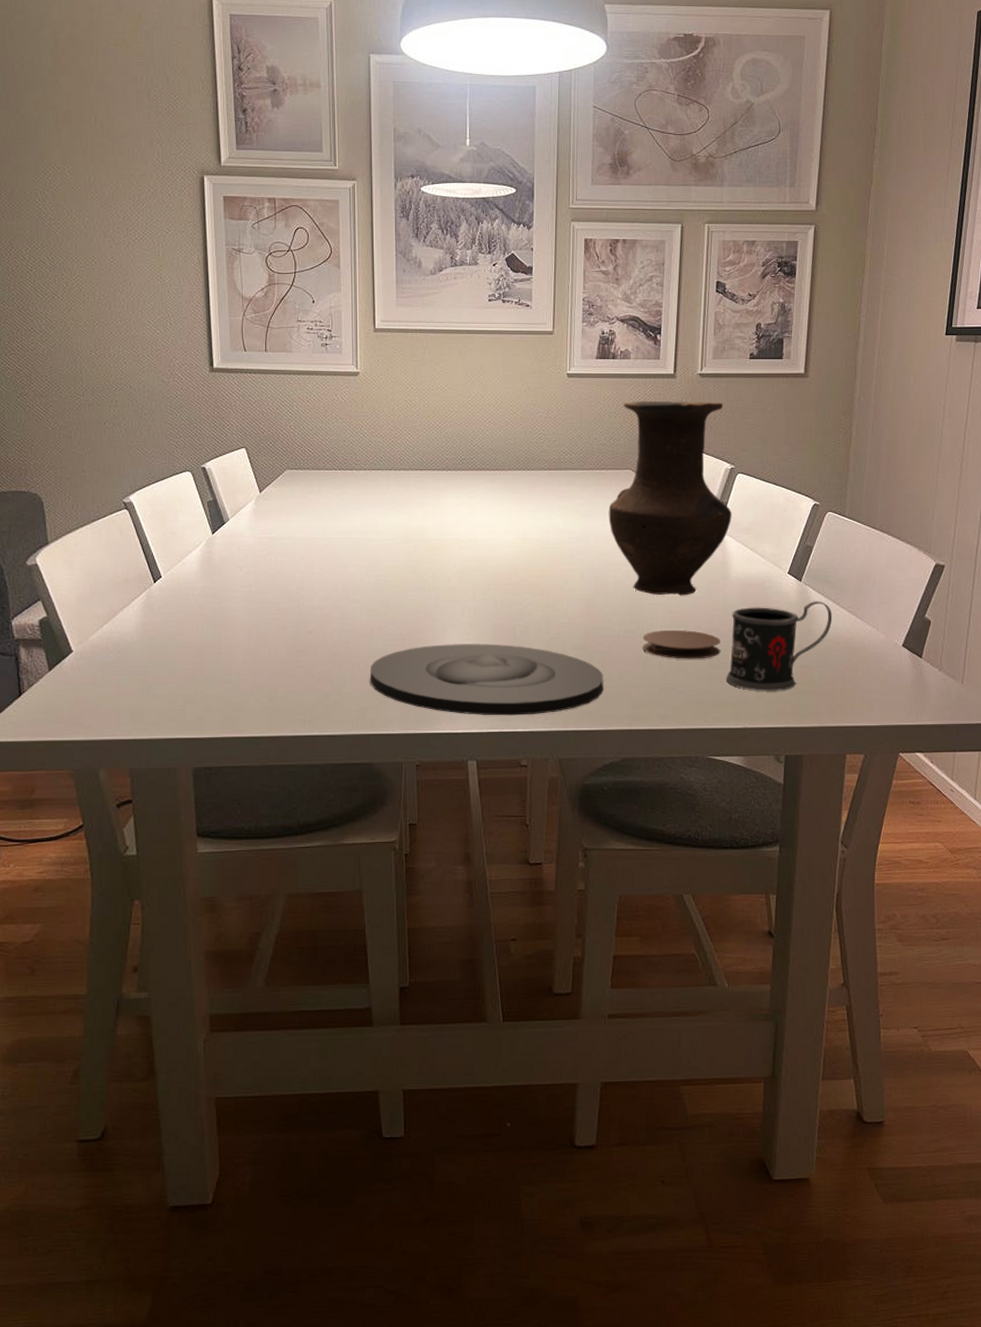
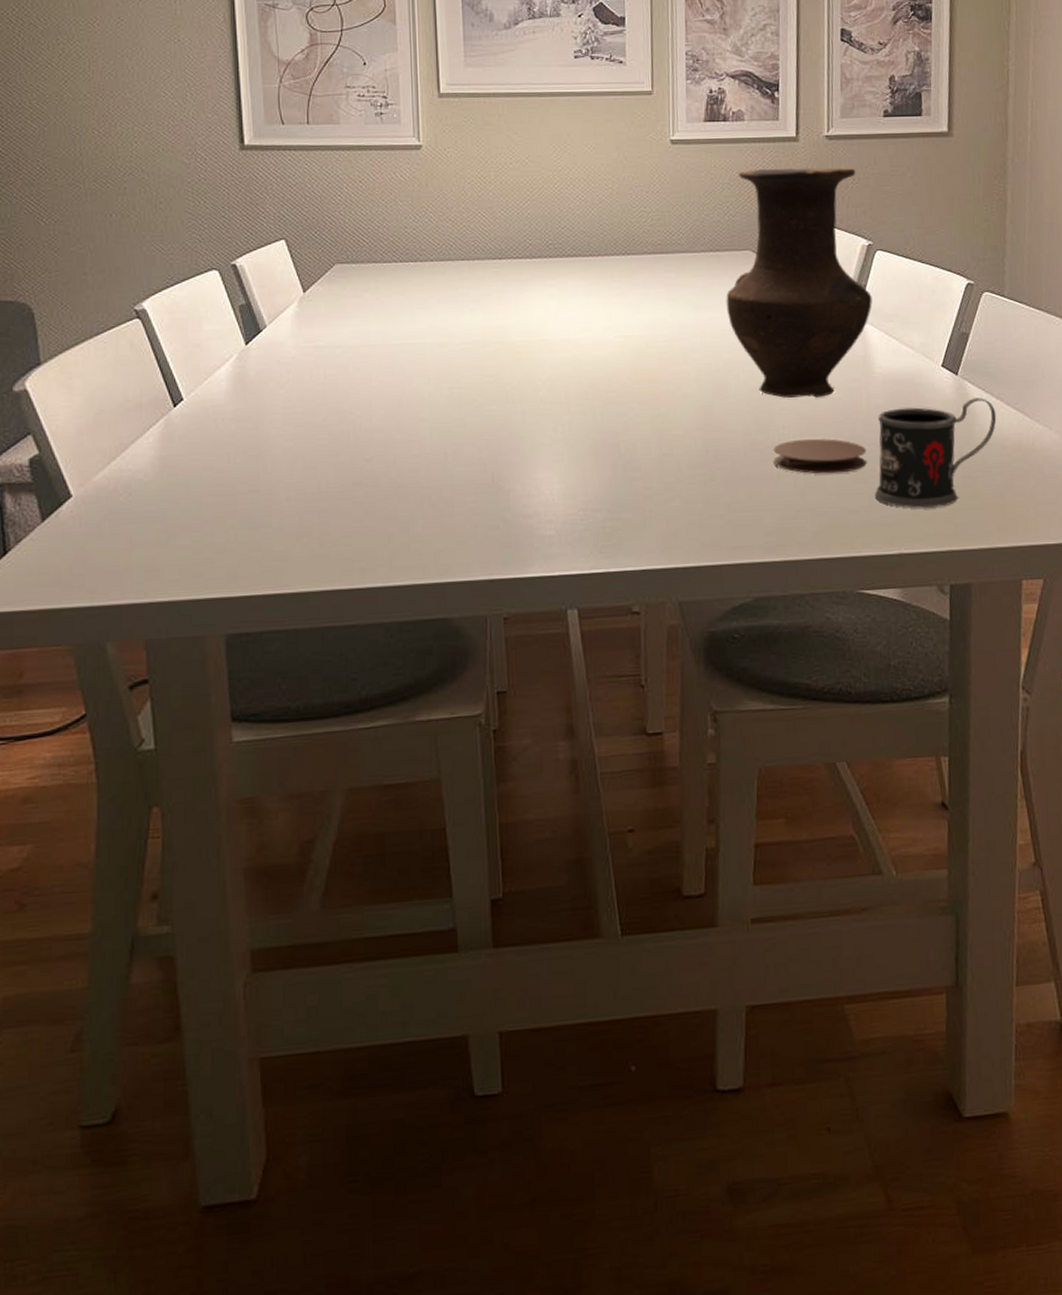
plate: present [370,644,604,716] -> none [444,465,729,553]

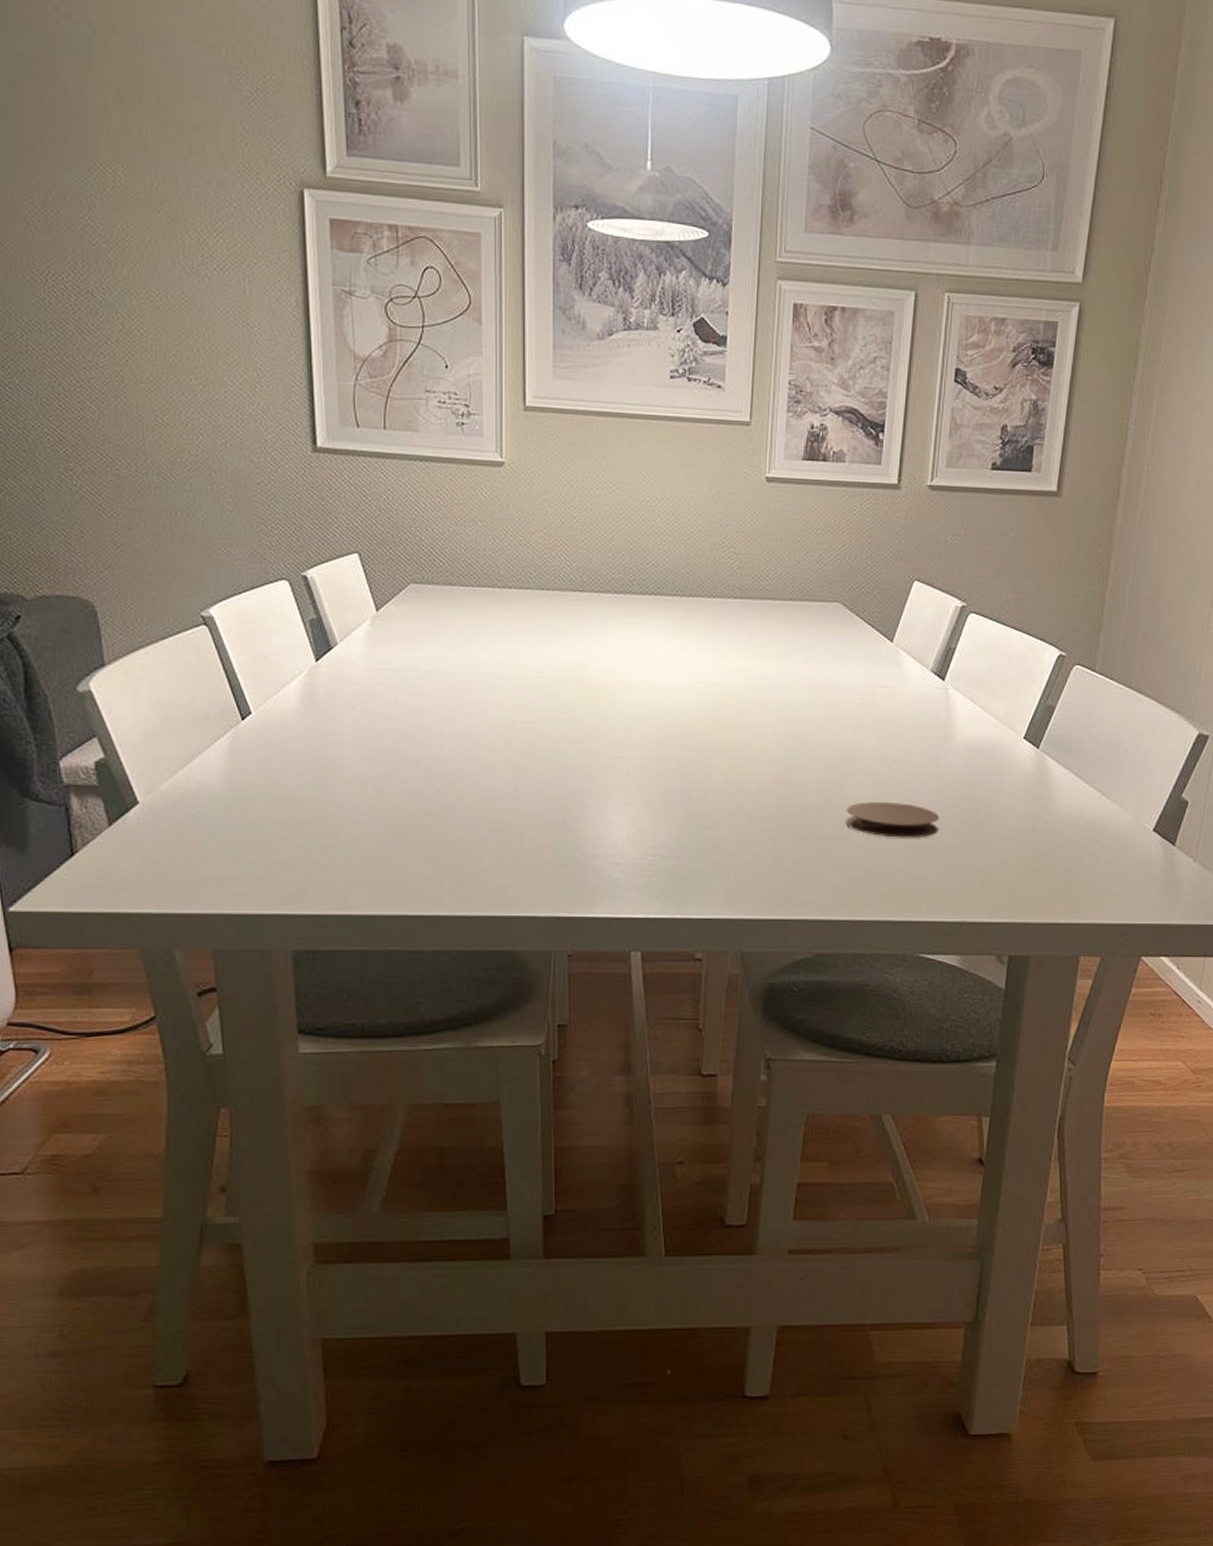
vase: present [726,167,872,398] -> none [810,516,960,761]
mug: present [874,397,997,508] -> none [943,773,1074,879]

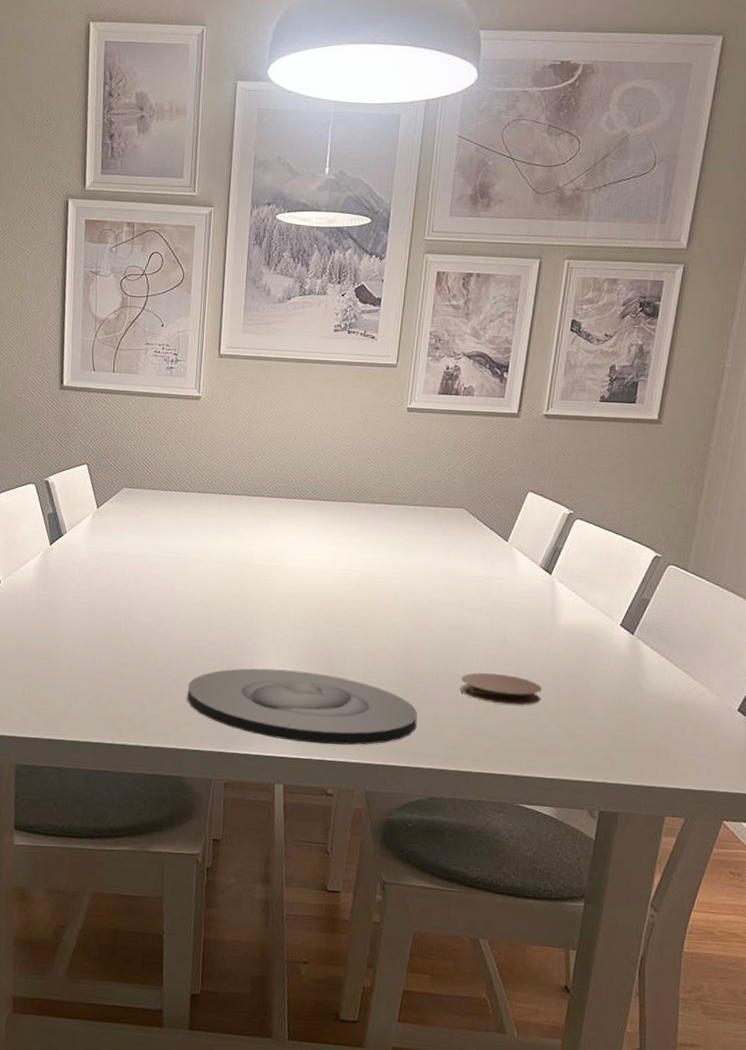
plate: none [514,809,798,899] -> present [187,668,418,745]

